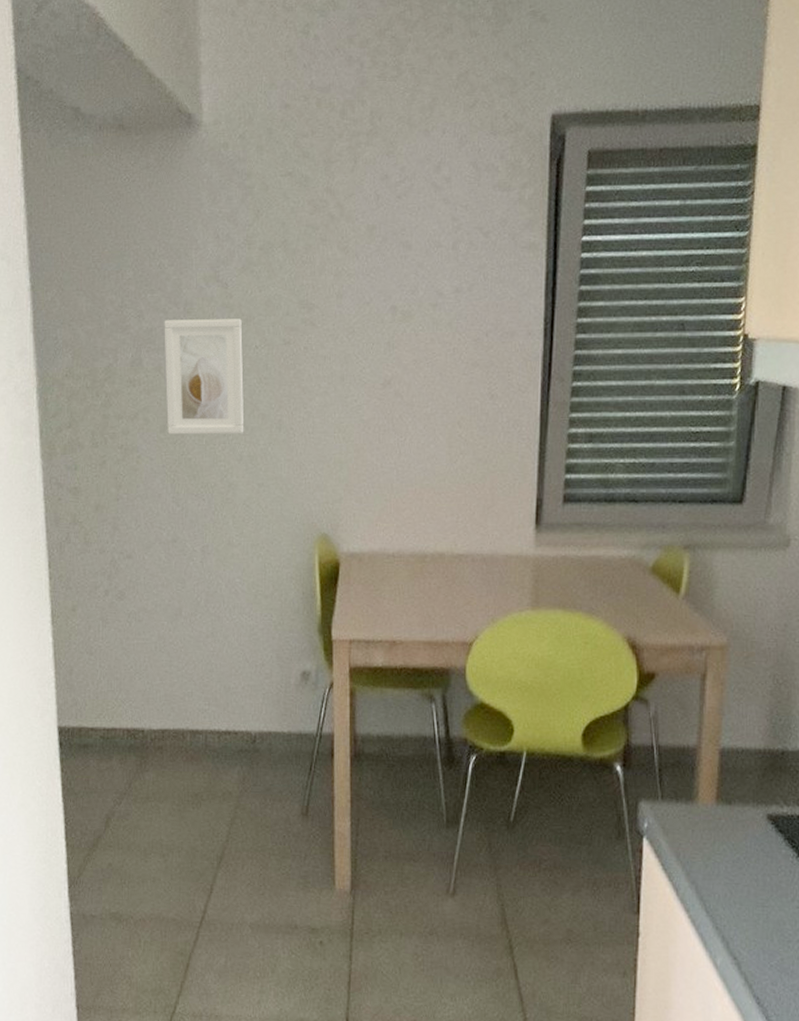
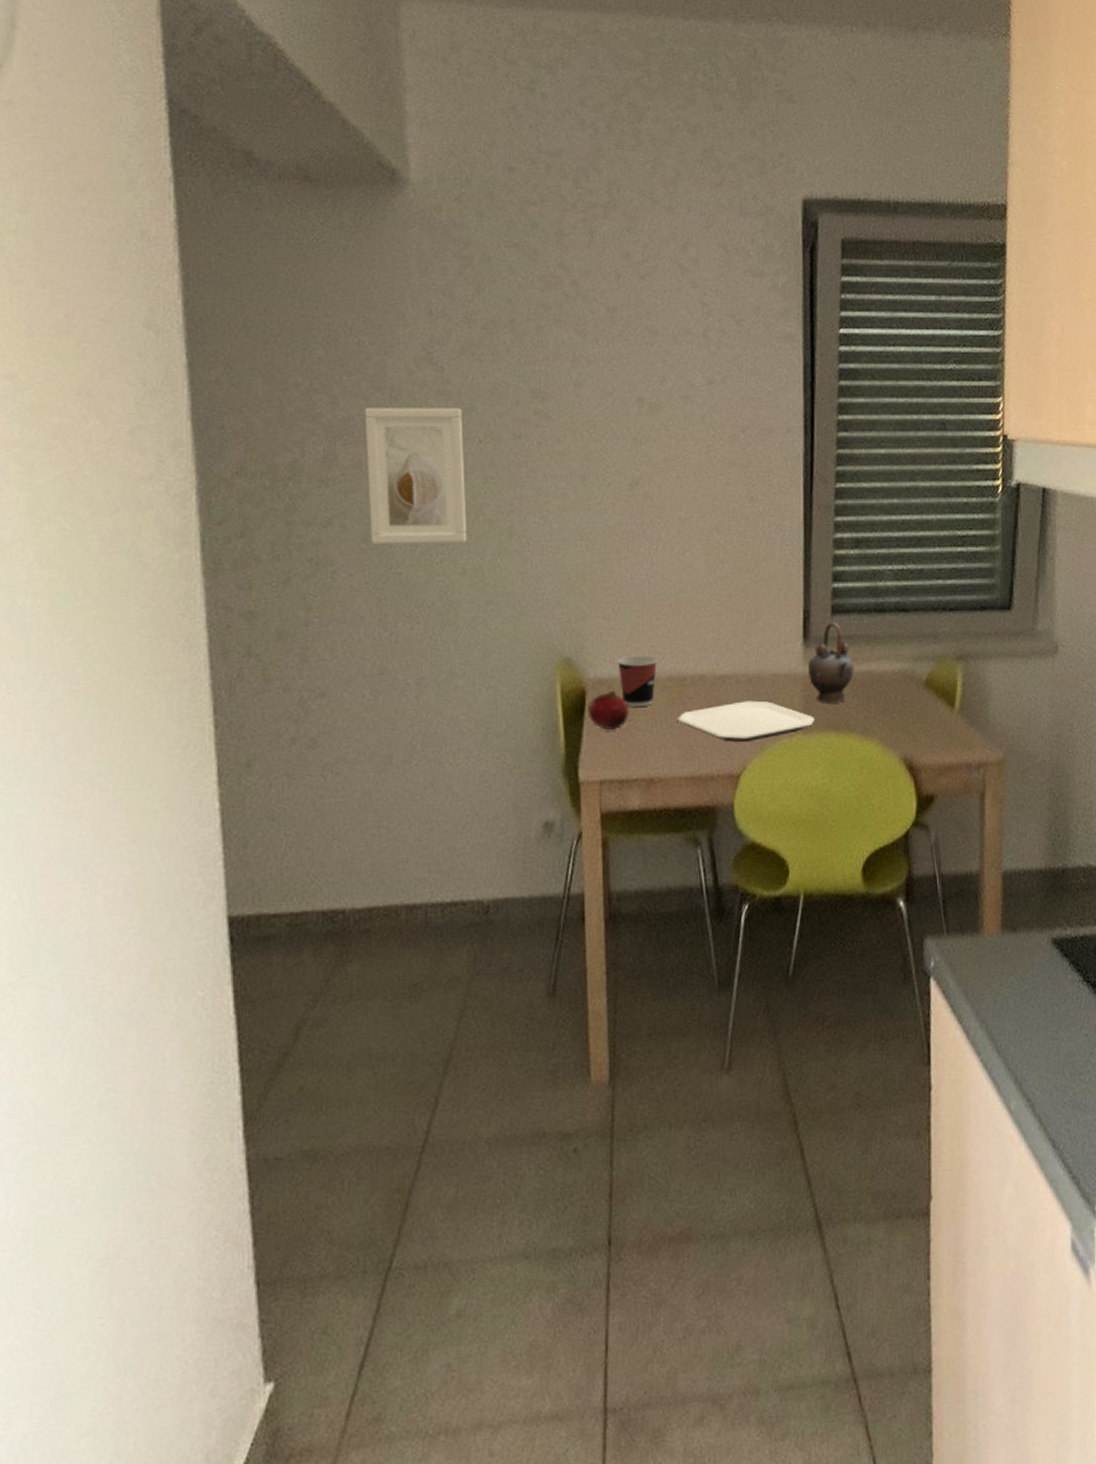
fruit: none [342,564,377,598] -> present [589,691,630,731]
cup: none [367,534,403,578] -> present [617,655,658,707]
plate: none [418,578,543,614] -> present [677,700,815,742]
teapot: none [538,509,583,584] -> present [807,621,855,703]

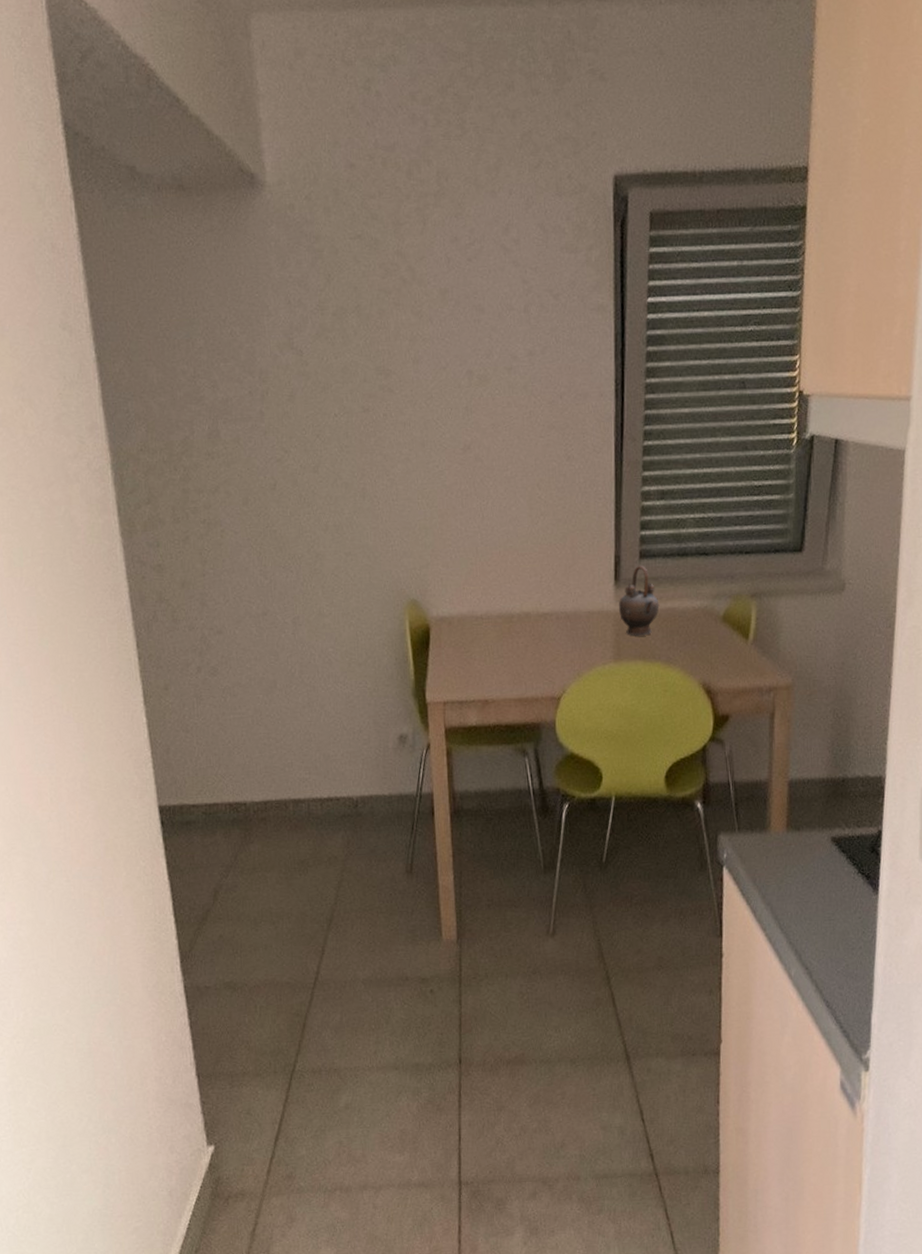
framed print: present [364,408,468,545] -> none [239,387,328,507]
fruit: present [589,691,630,731] -> none [433,627,467,660]
cup: present [617,655,658,707] -> none [456,596,490,640]
plate: present [677,700,815,742] -> none [507,634,625,670]

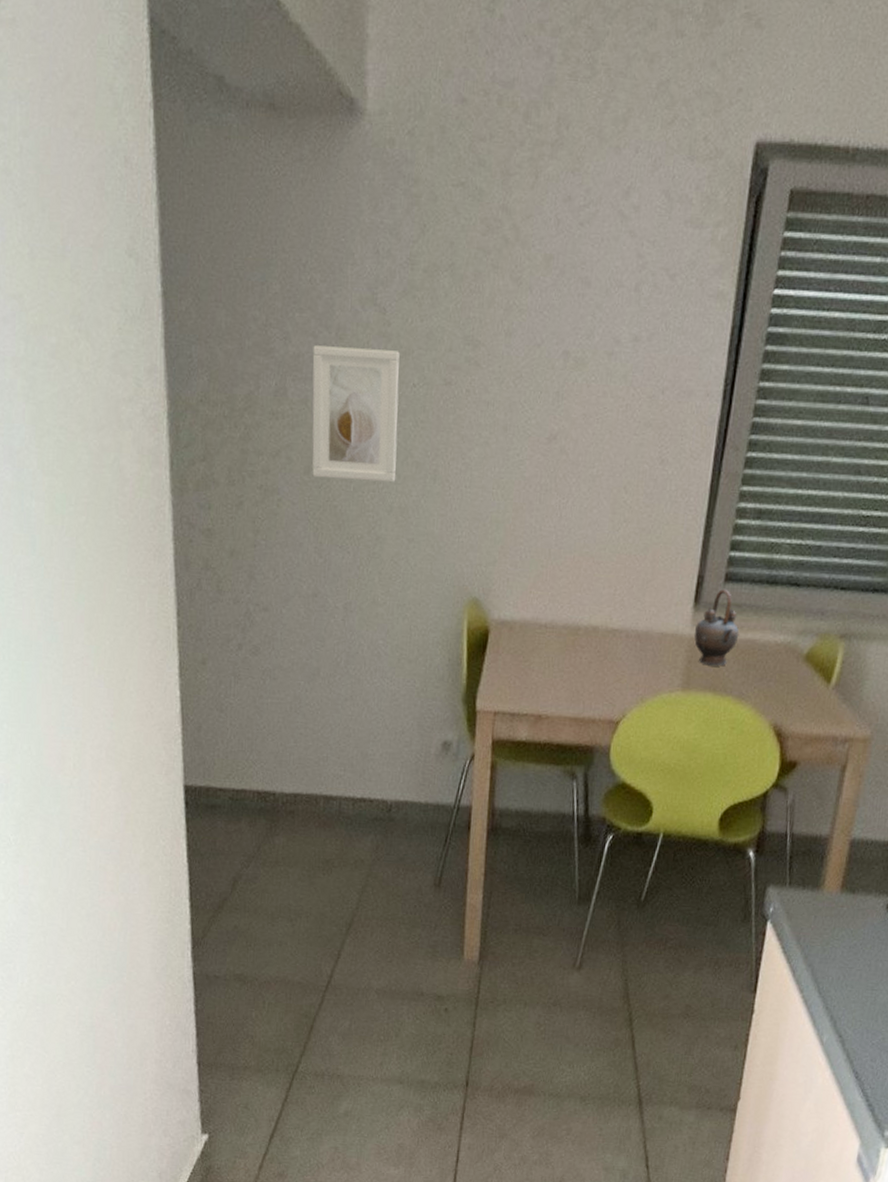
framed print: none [239,387,328,507] -> present [312,345,400,483]

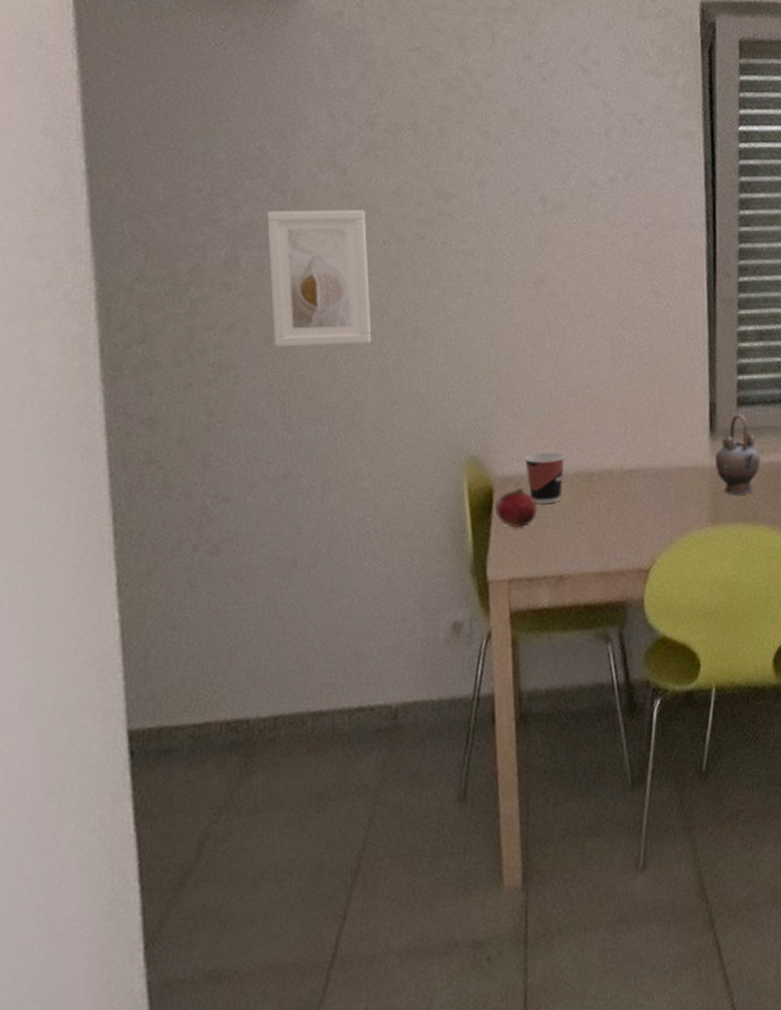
fruit: none [490,633,527,669] -> present [496,488,538,529]
cup: none [520,602,557,650] -> present [525,451,566,504]

